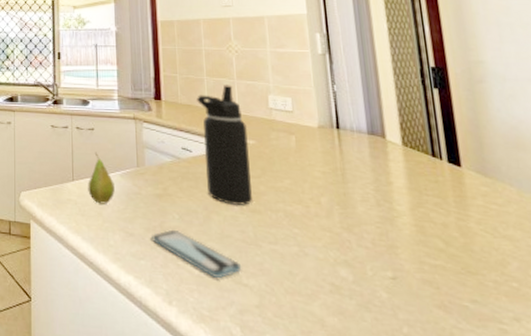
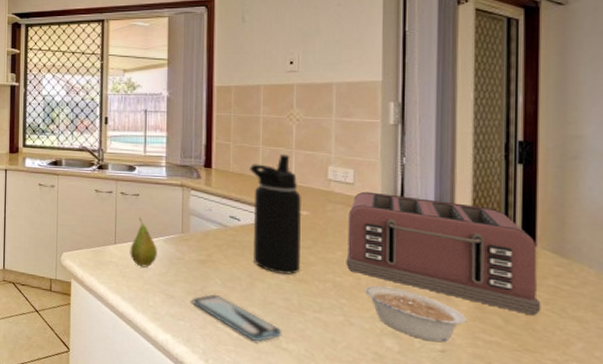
toaster: none [291,119,476,237] -> present [346,191,541,316]
legume: none [314,213,411,269] -> present [364,285,467,343]

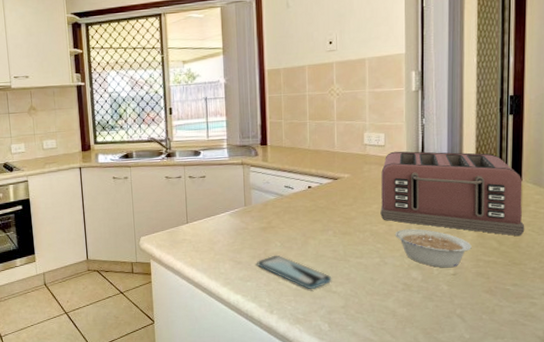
fruit: present [130,217,157,268] -> none [200,196,225,241]
water bottle: present [250,154,302,275] -> none [300,126,344,230]

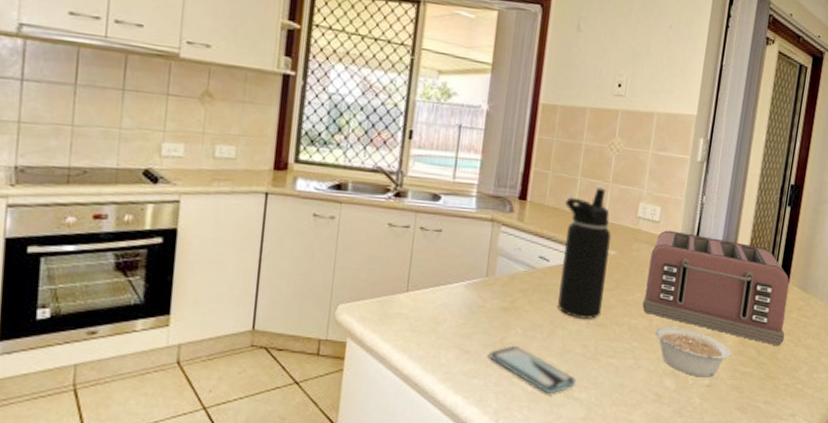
water bottle: none [300,126,344,230] -> present [558,188,612,319]

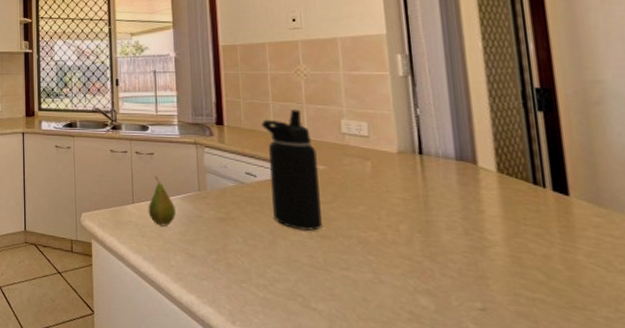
fruit: none [424,258,457,319] -> present [148,176,176,227]
smartphone: present [489,346,577,393] -> none [214,253,310,301]
toaster: present [642,230,790,347] -> none [366,144,585,270]
legume: present [654,326,731,378] -> none [391,240,505,300]

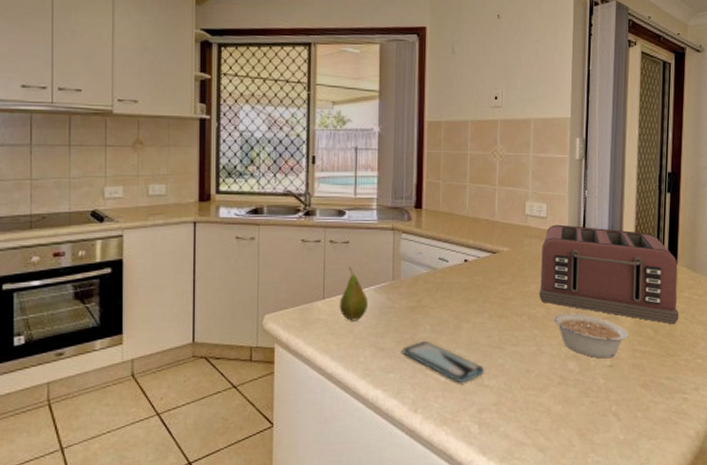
smartphone: none [214,253,310,301] -> present [402,341,485,382]
water bottle: present [262,109,322,231] -> none [458,191,504,312]
toaster: none [366,144,585,270] -> present [539,224,679,325]
legume: none [391,240,505,300] -> present [553,313,629,359]

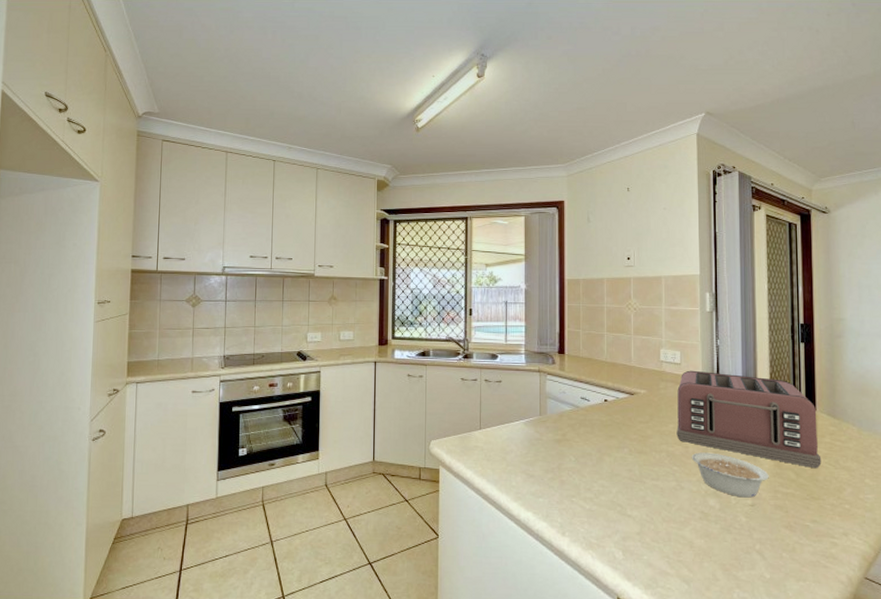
fruit: present [339,267,368,321] -> none [494,402,518,450]
smartphone: present [402,341,485,382] -> none [550,471,627,511]

